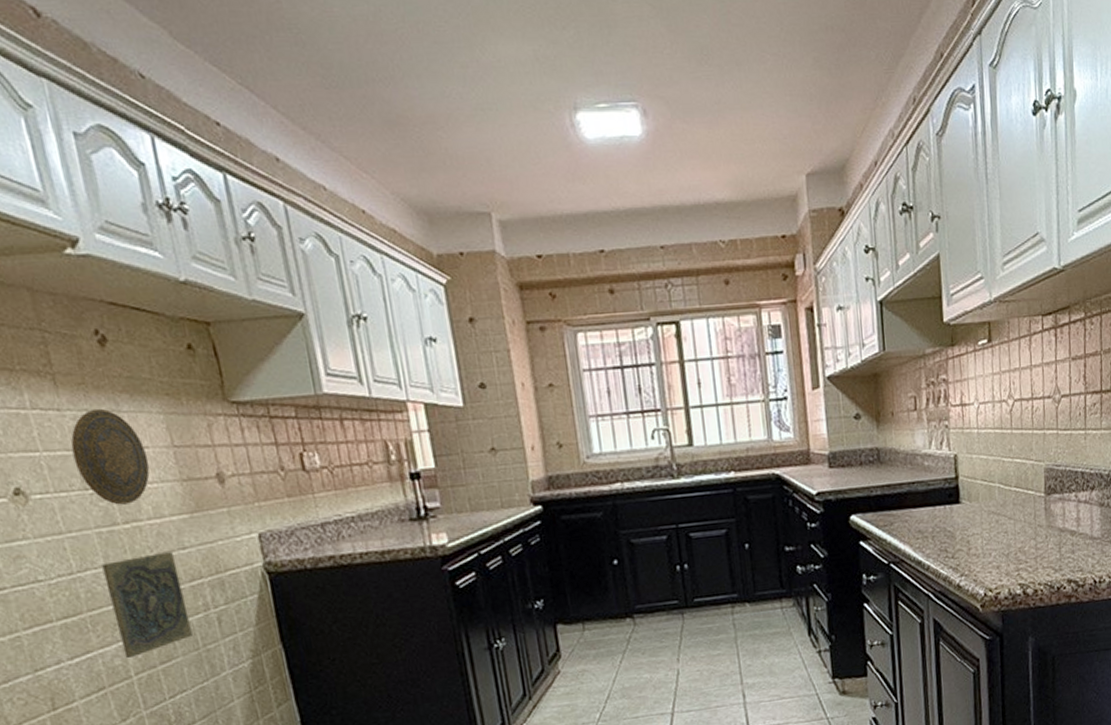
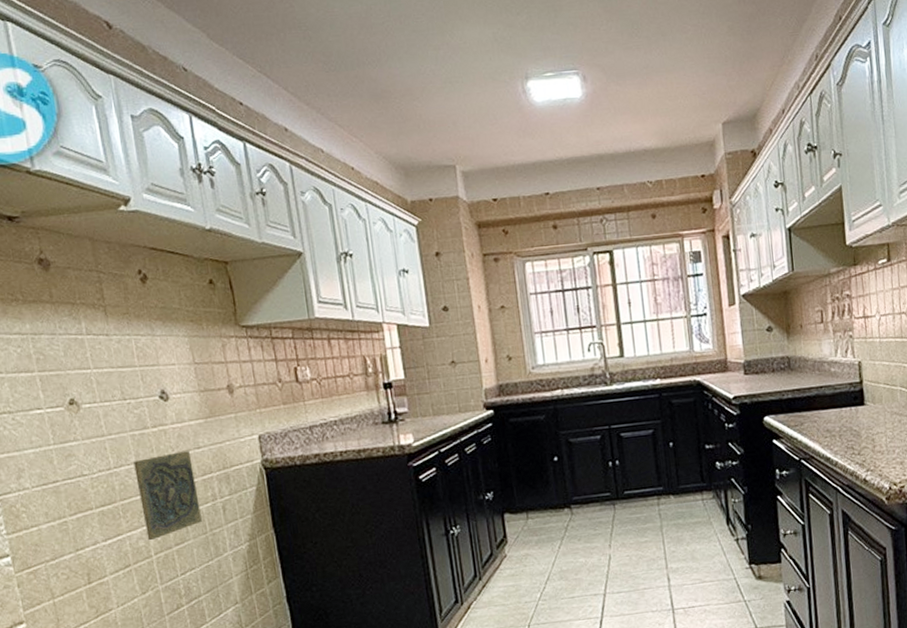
decorative plate: present [71,408,150,505] -> none [115,333,175,412]

